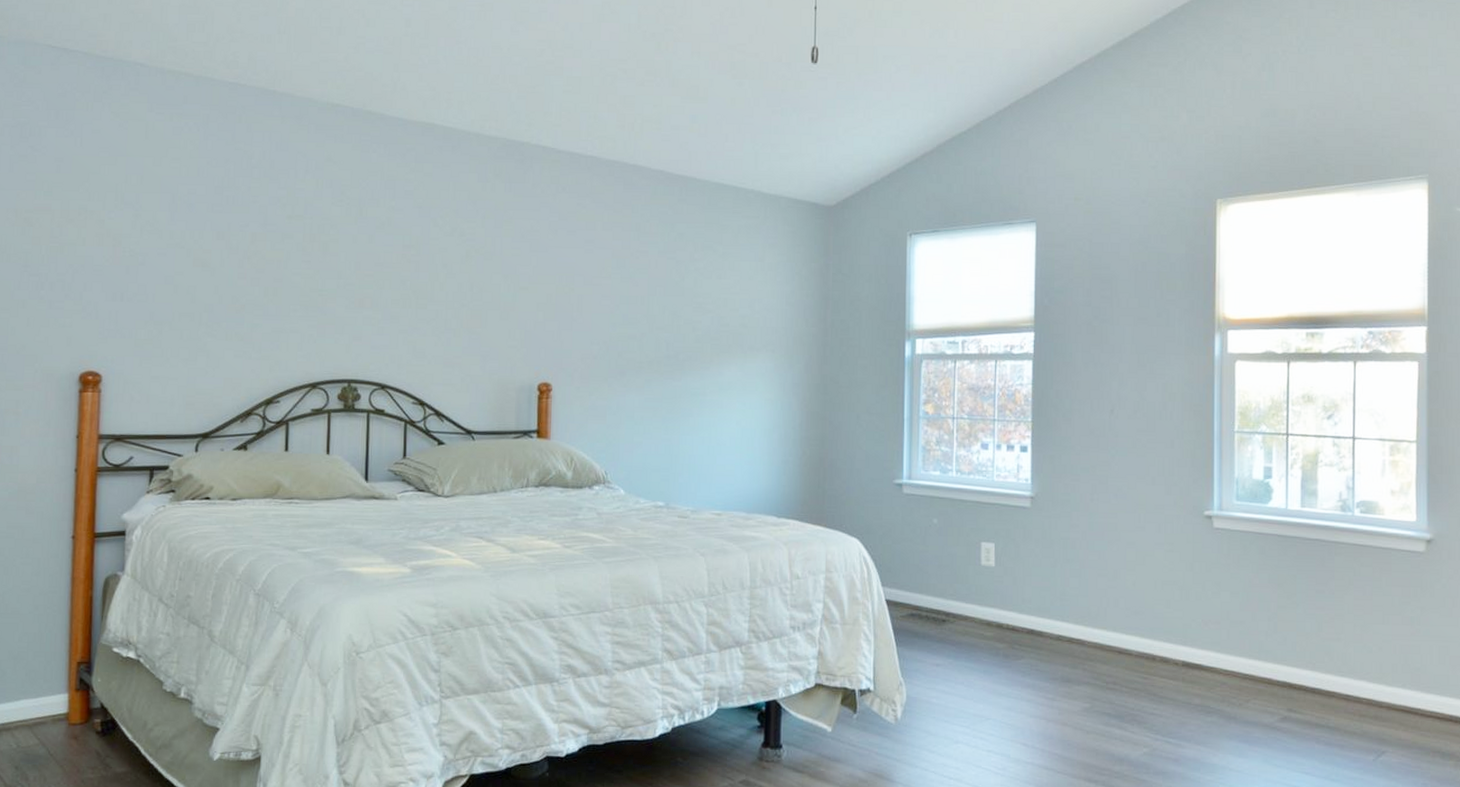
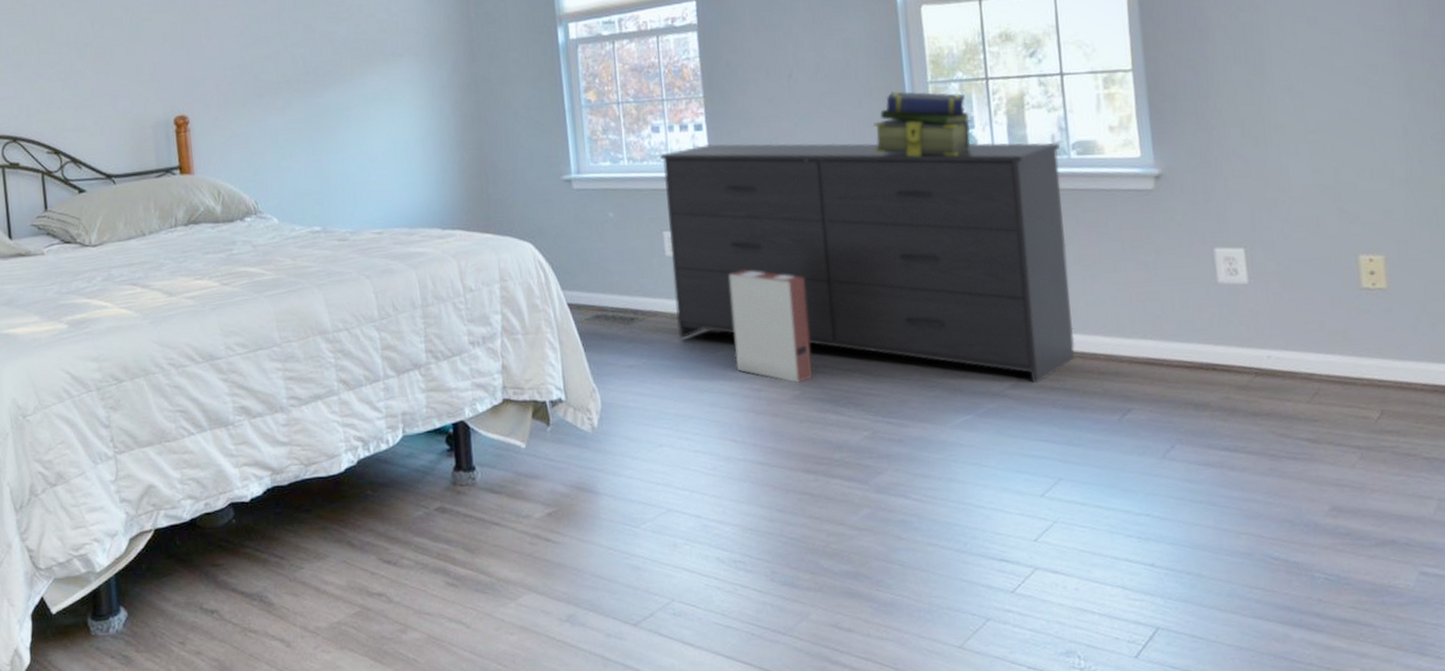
dresser: none [984,466,1345,720] -> present [660,142,1075,384]
cardboard box: none [1034,585,1105,696] -> present [729,269,813,383]
stack of books: none [1180,436,1272,502] -> present [872,91,973,157]

